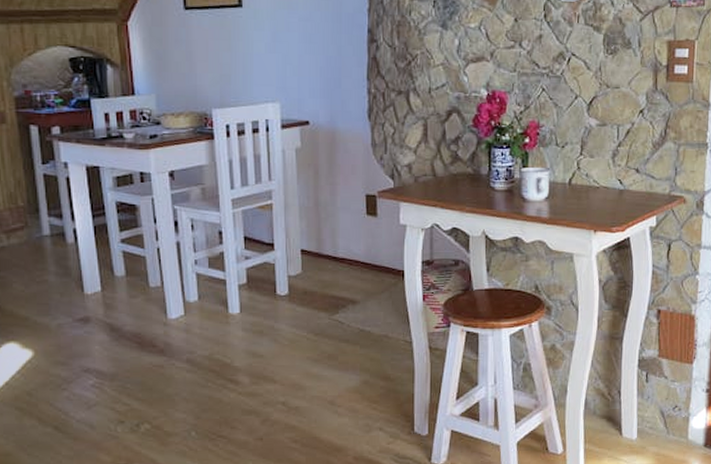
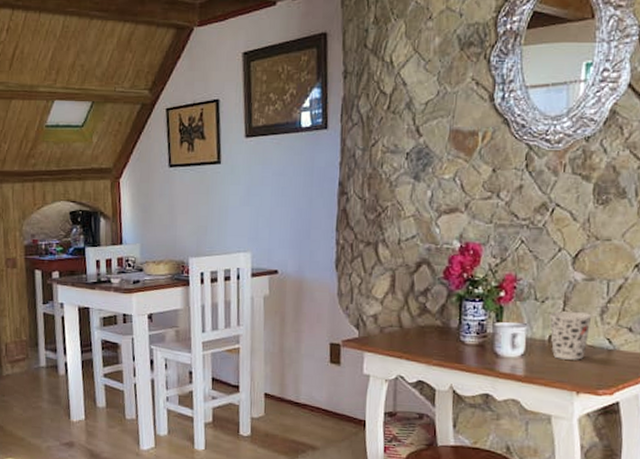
cup: none [568,156,605,201] -> present [549,311,592,360]

